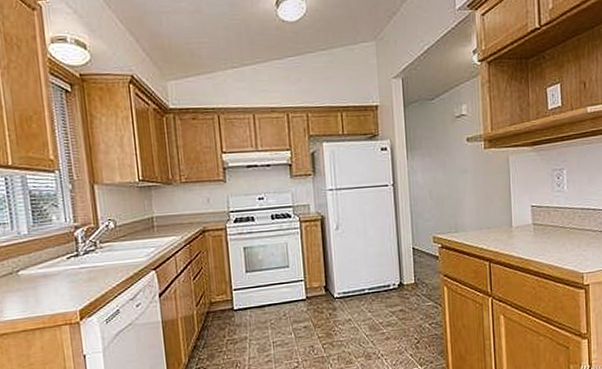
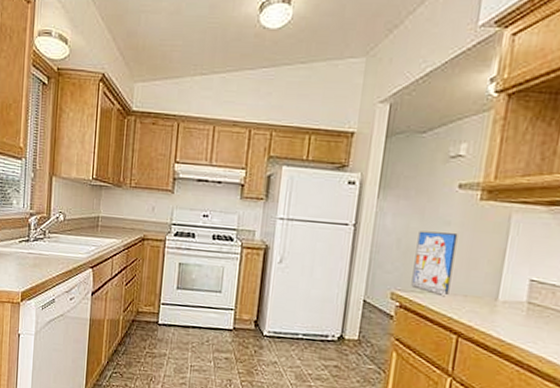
wall art: none [444,179,476,233] -> present [411,230,458,297]

